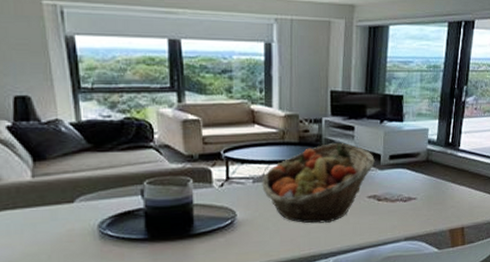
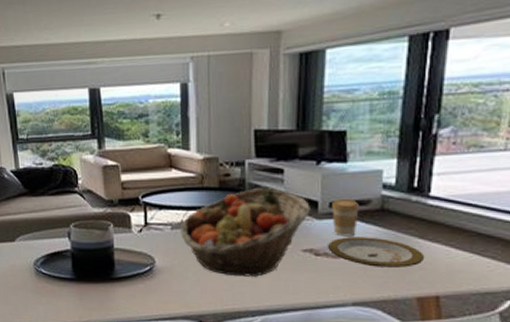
plate: none [388,183,454,208] -> present [328,237,423,267]
coffee cup: none [391,151,412,184] -> present [332,198,360,237]

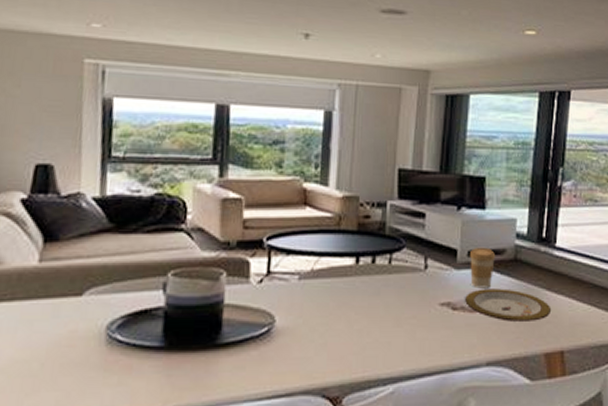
fruit basket: present [180,188,310,277] -> none [309,233,450,337]

